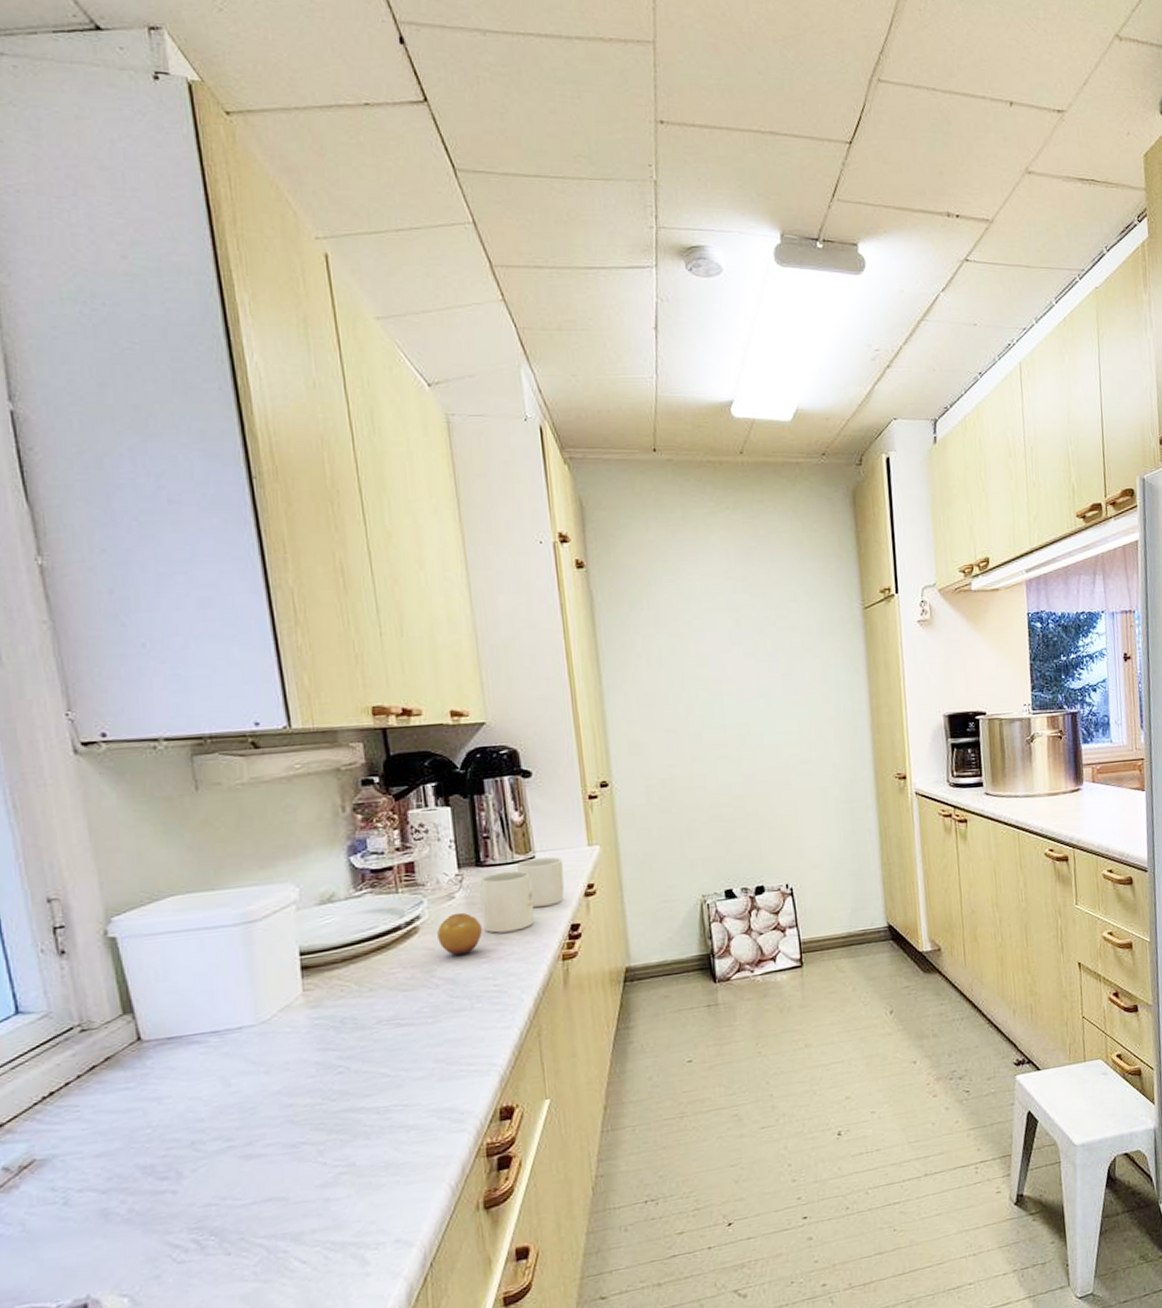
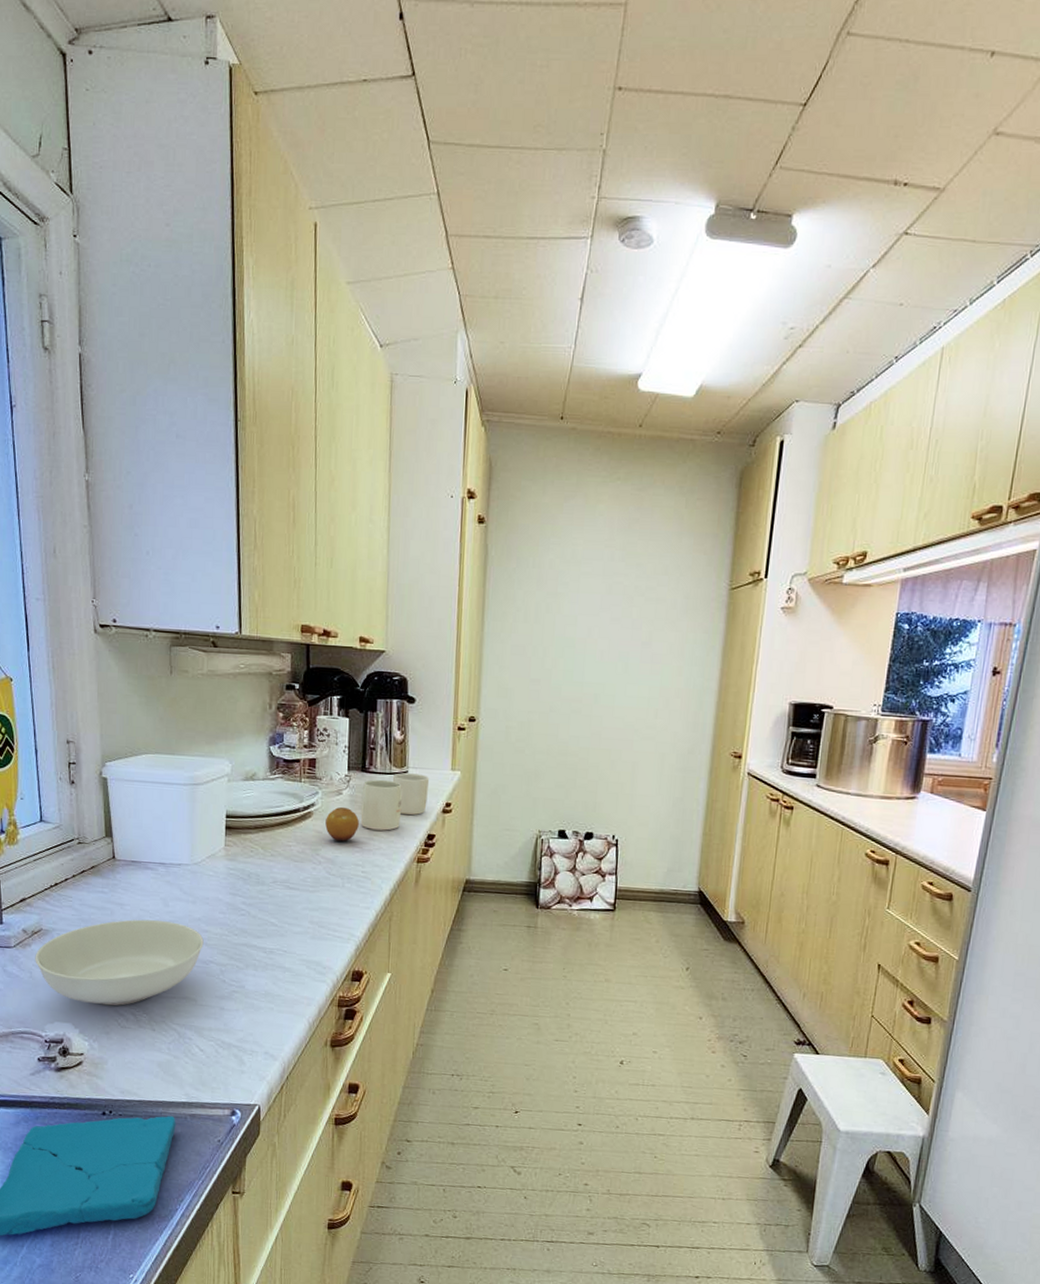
bowl: none [27,1104,289,1246] -> present [35,919,204,1006]

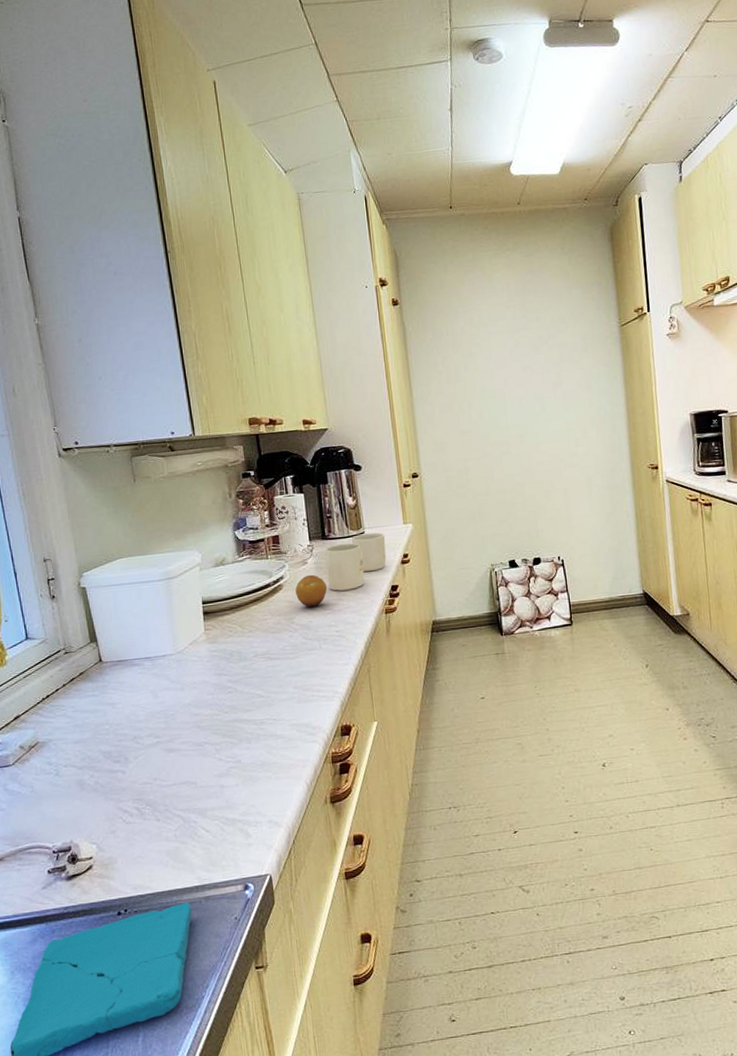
bowl: present [35,919,204,1006] -> none [34,711,197,807]

